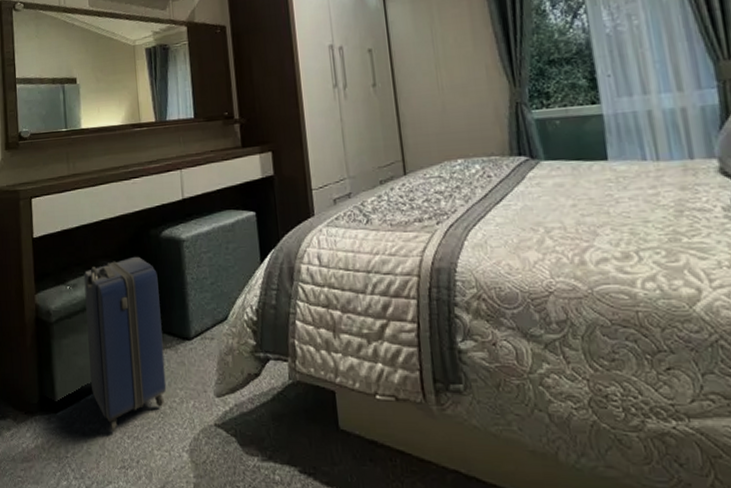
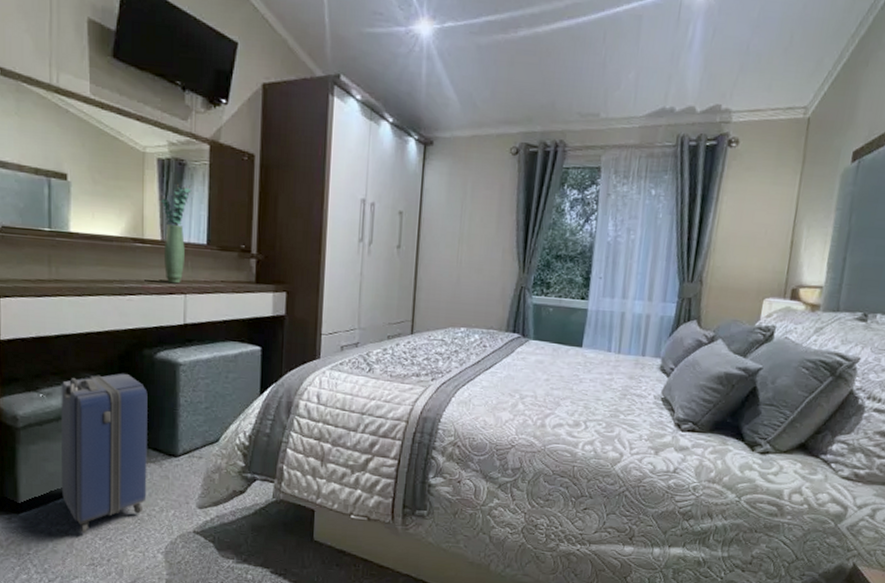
vase: none [152,65,177,161] -> present [161,183,192,284]

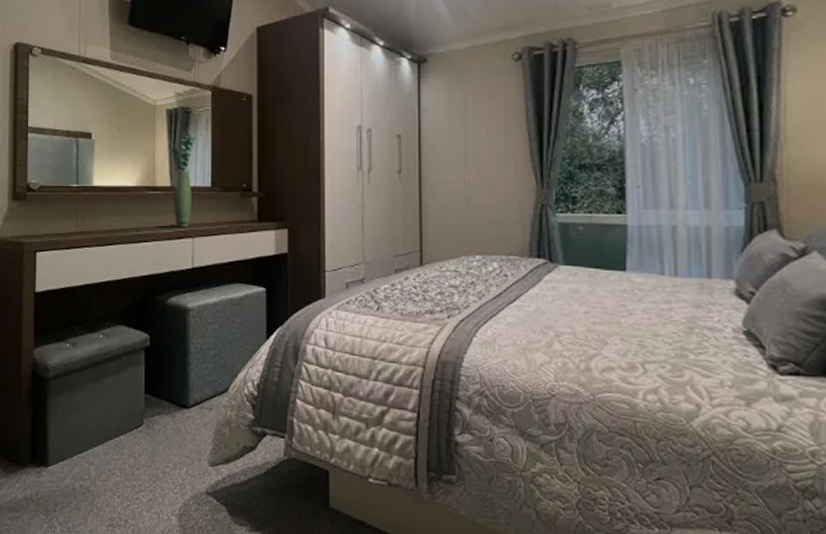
suitcase: present [61,373,148,533] -> none [84,320,161,490]

